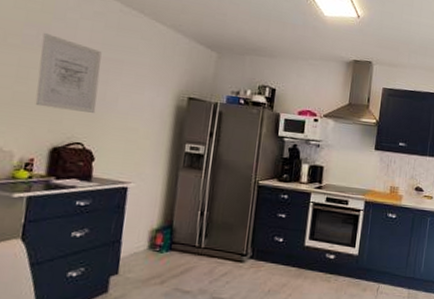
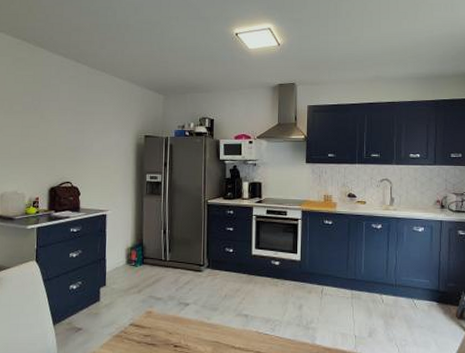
wall art: present [35,32,102,113] -> none [35,98,78,157]

